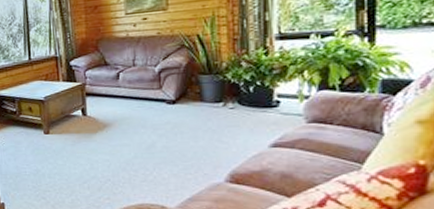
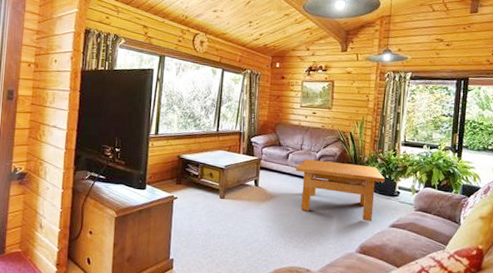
table: none [130,73,255,143] -> present [296,159,385,222]

